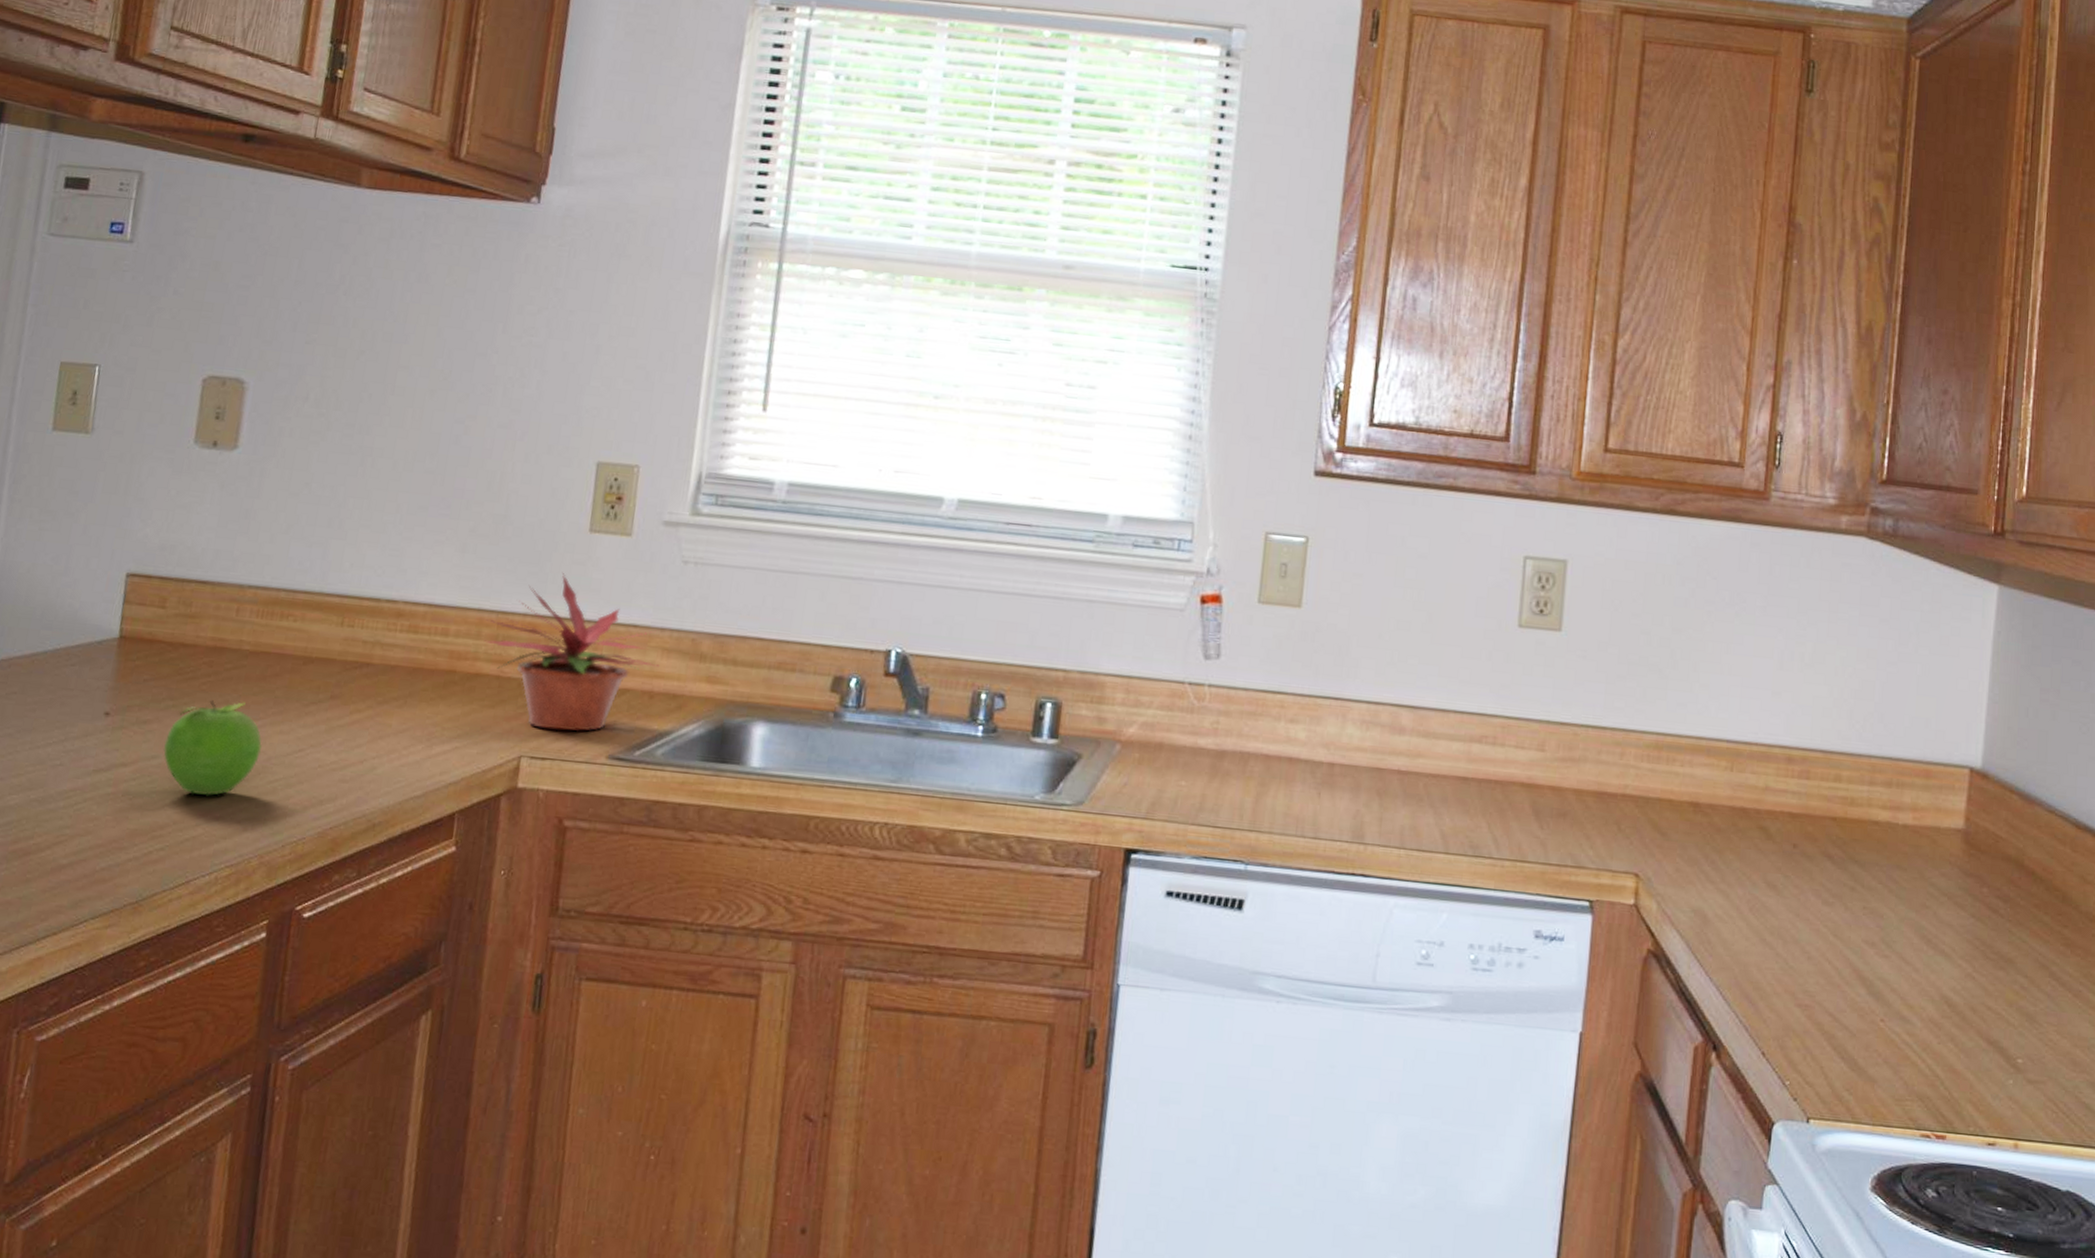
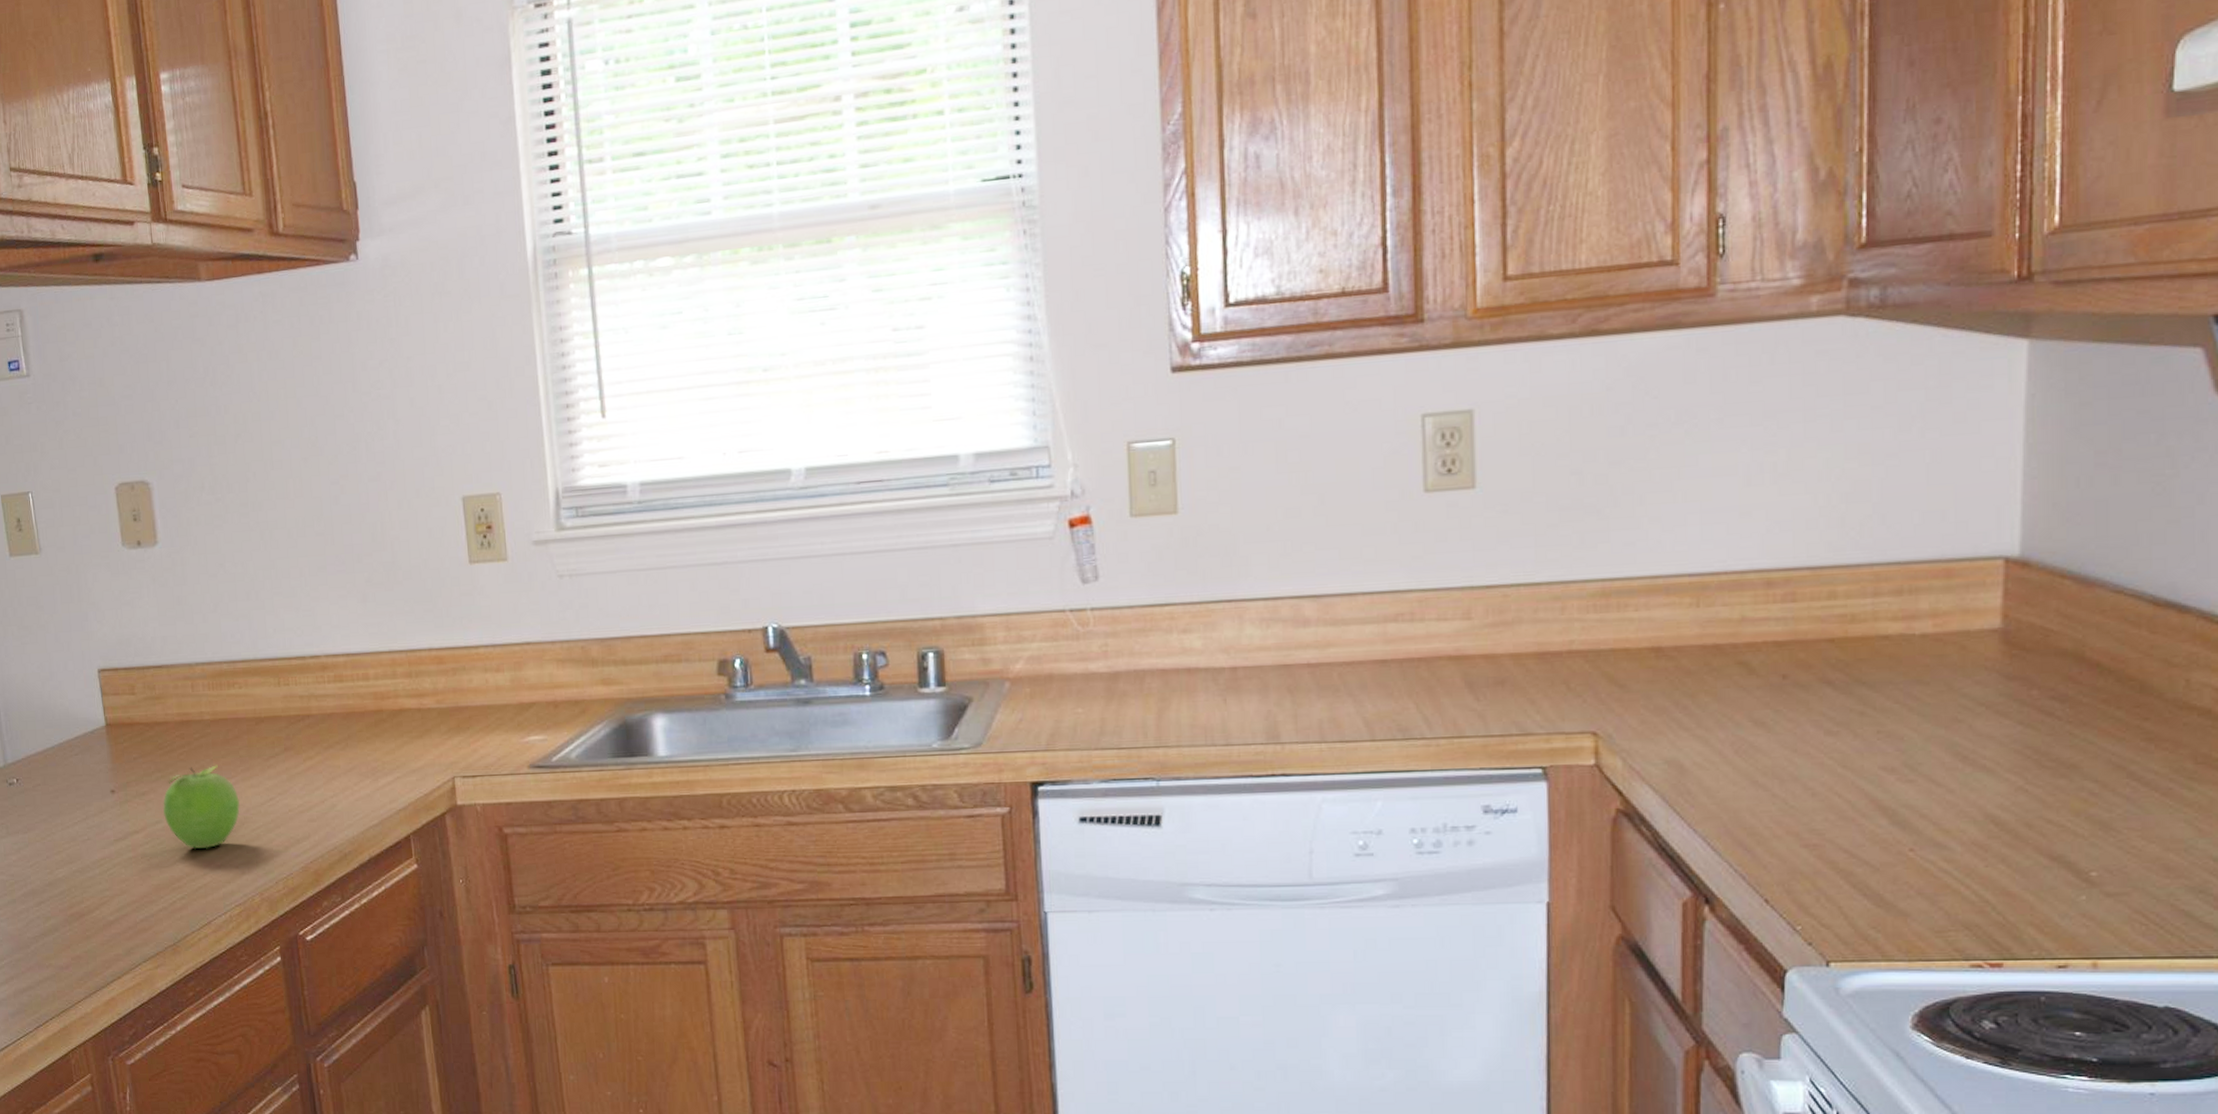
potted plant: present [483,573,659,731] -> none [398,606,557,750]

